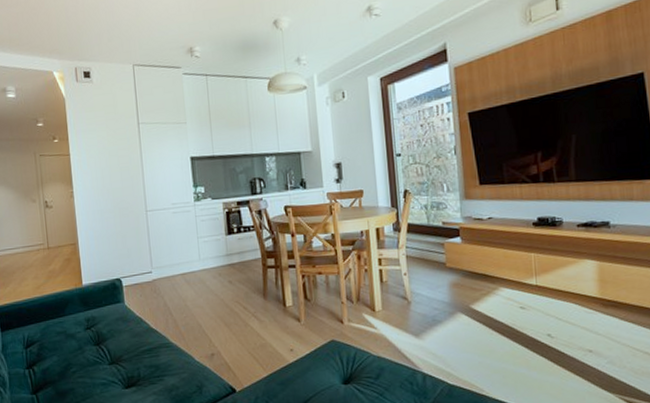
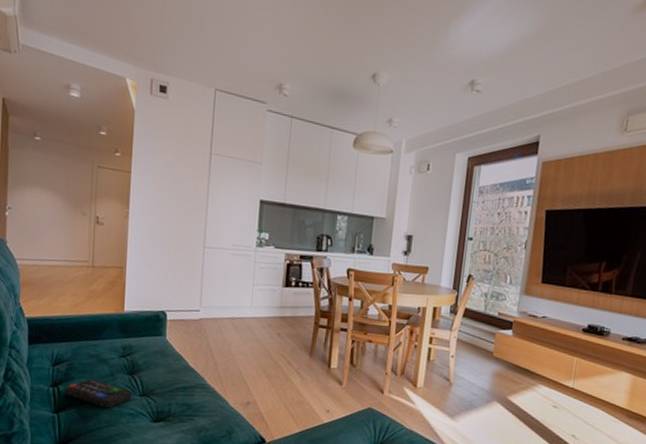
remote control: none [39,355,103,382] -> present [64,378,133,408]

